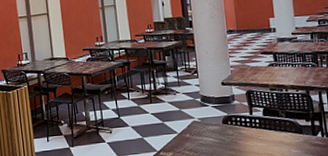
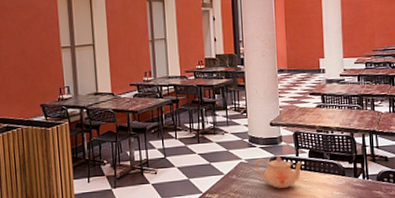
teapot: none [208,114,258,147] -> present [255,155,303,188]

